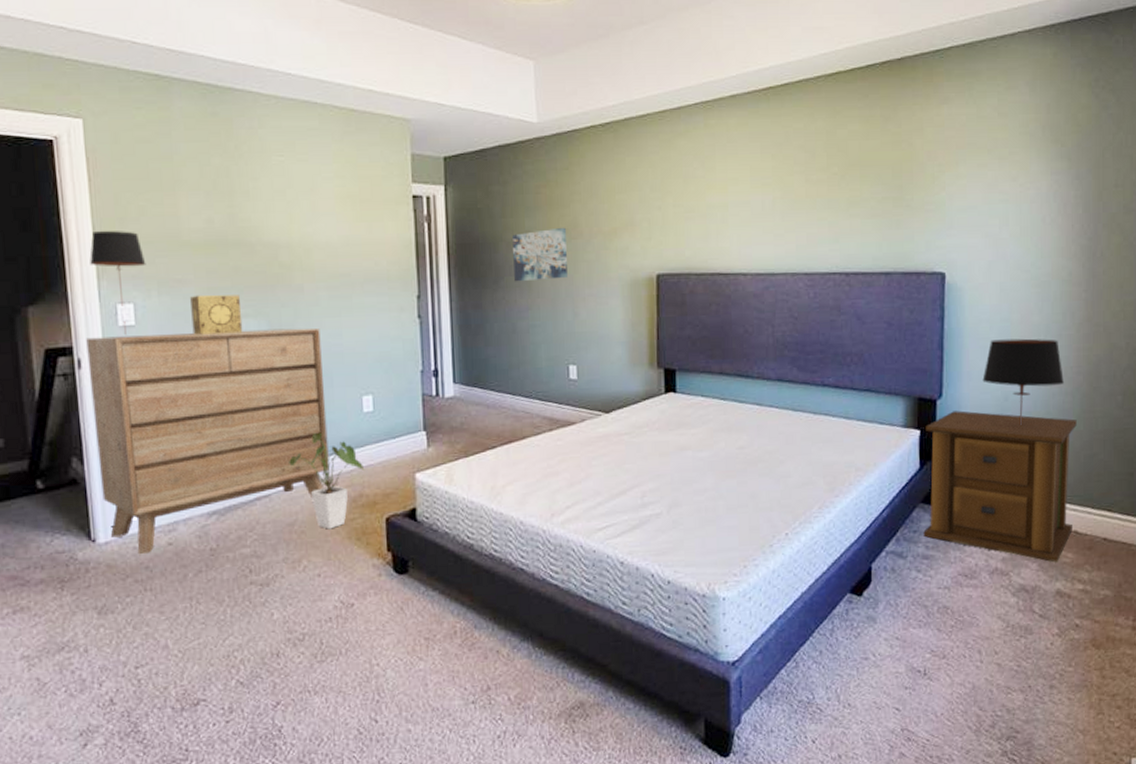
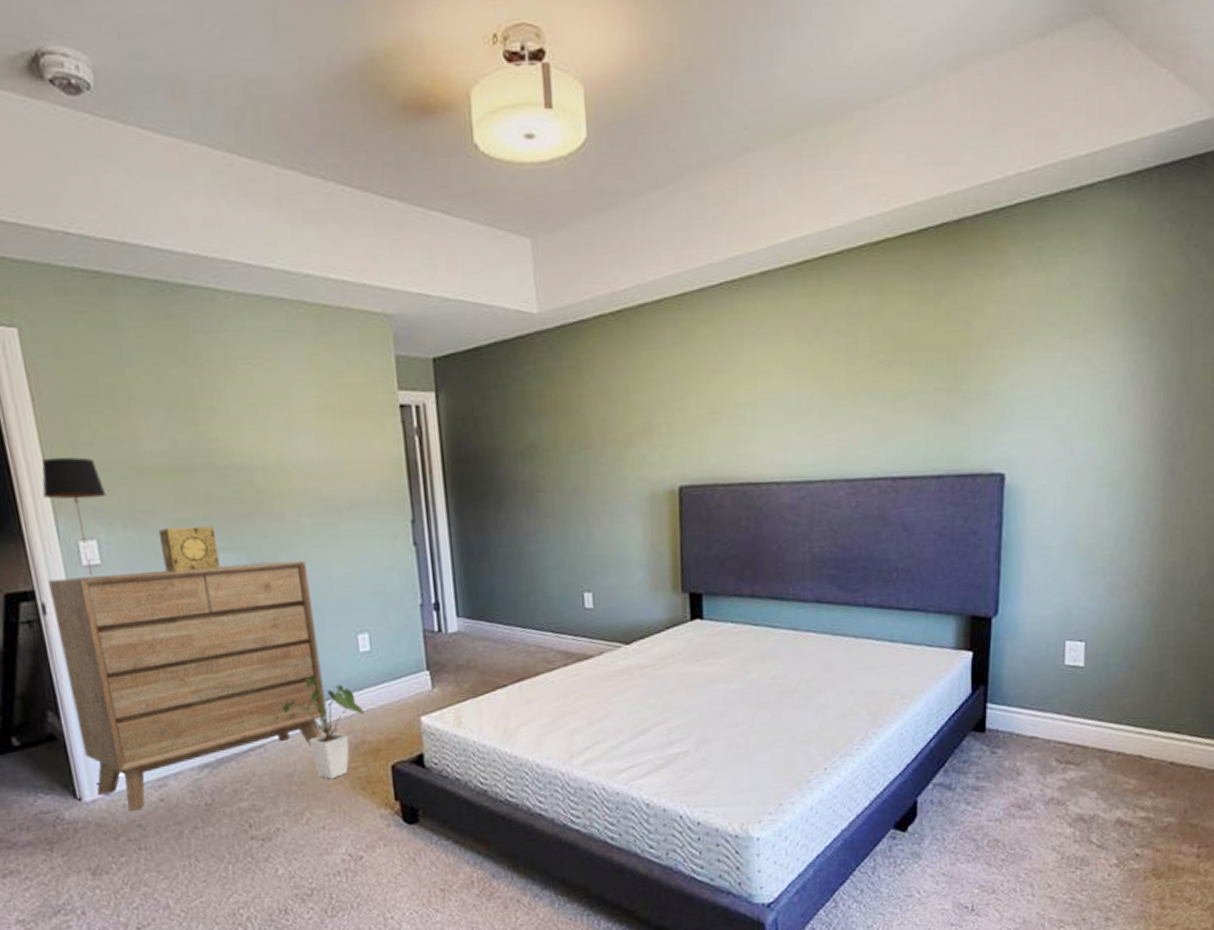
wall art: present [512,227,568,282] -> none [515,436,579,501]
side table: present [923,410,1077,563] -> none [974,629,1147,790]
table lamp: present [982,338,1064,425] -> none [1043,545,1134,643]

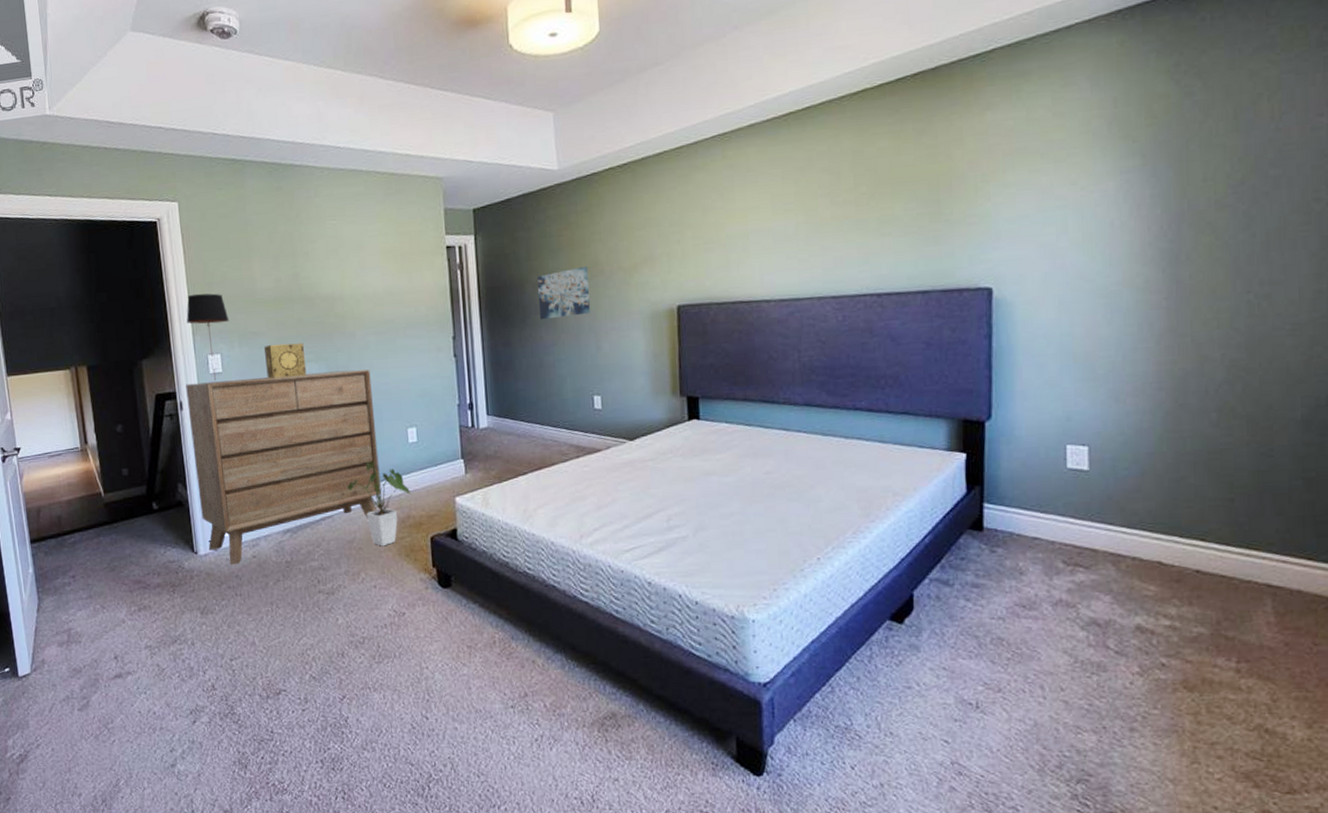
wall art: none [515,436,579,501] -> present [537,266,590,320]

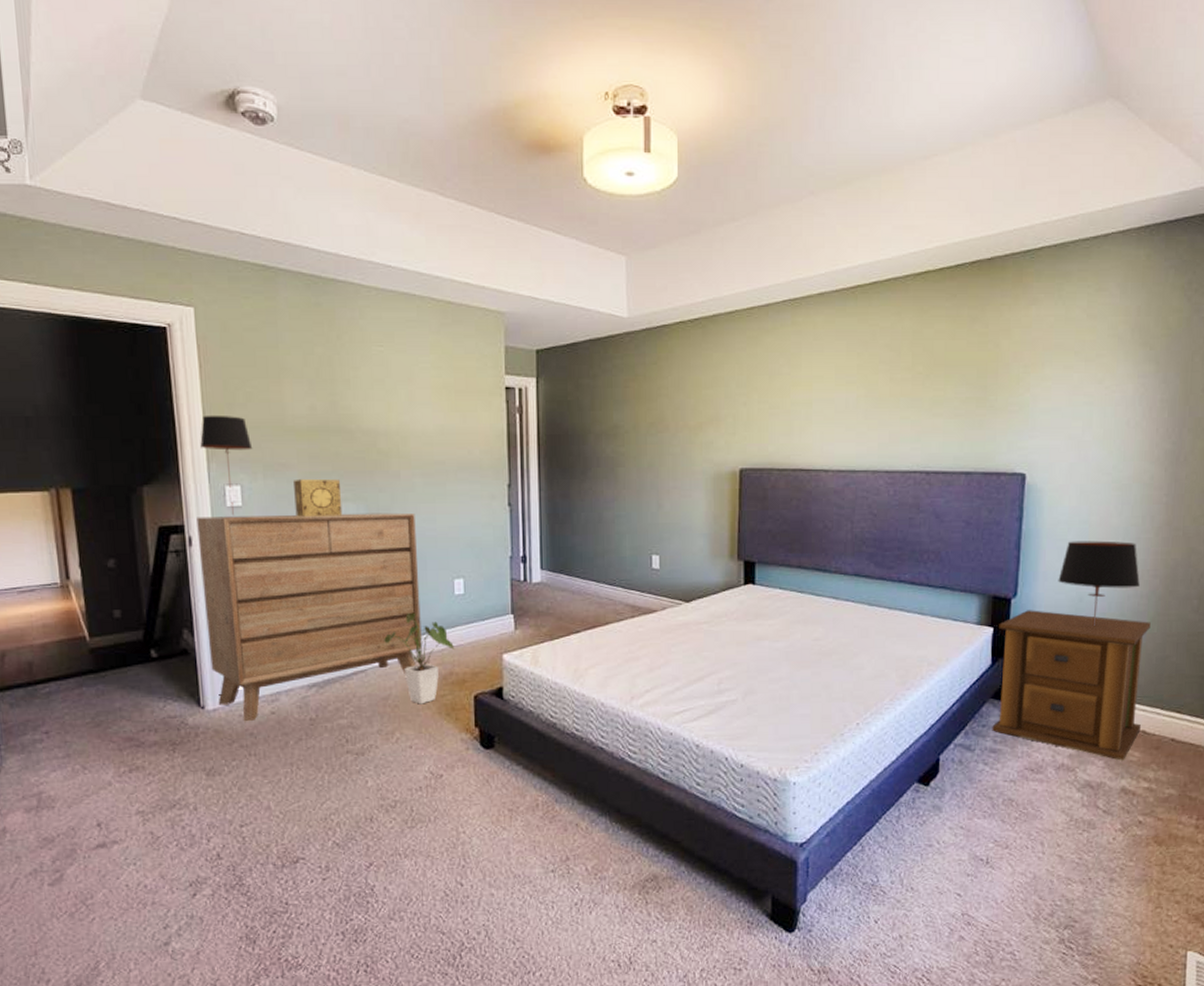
wall art: present [537,266,590,320] -> none [601,421,653,473]
side table: none [972,432,1158,596] -> present [992,610,1151,761]
table lamp: none [1039,353,1141,447] -> present [1058,541,1140,626]

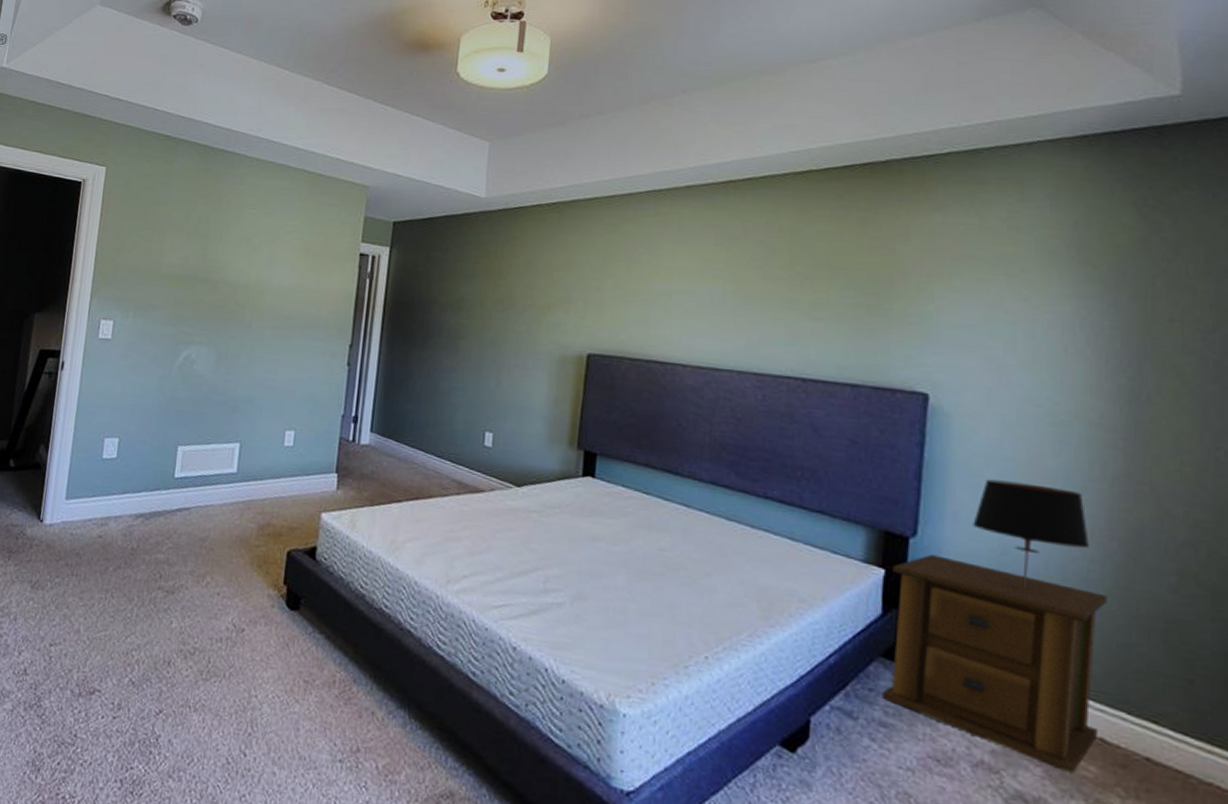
dresser: present [197,513,422,722] -> none [55,344,259,542]
table lamp: present [200,415,253,519] -> none [88,257,130,351]
decorative box: present [294,478,343,517] -> none [154,319,198,358]
house plant: present [384,612,455,704] -> none [211,457,277,552]

